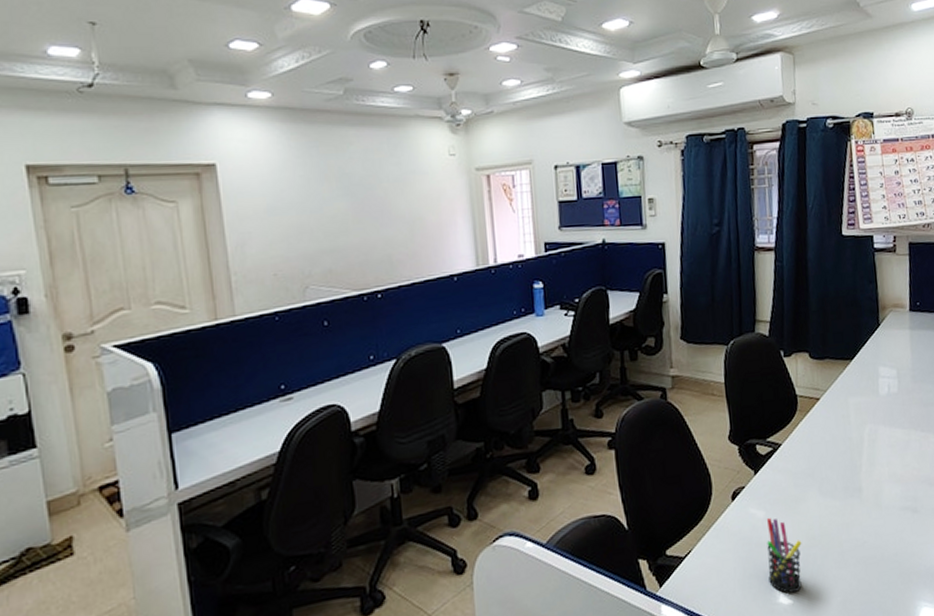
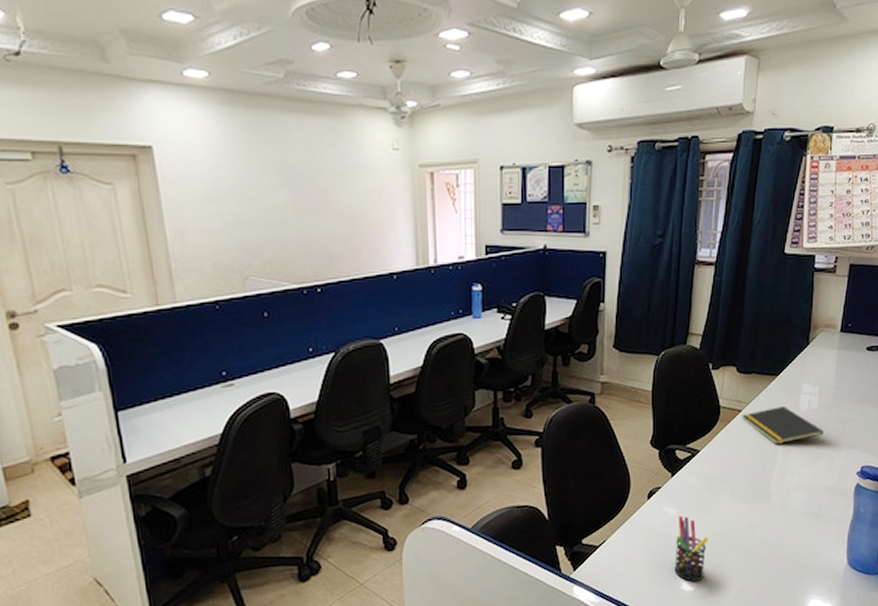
notepad: none [820,392,908,434] -> present [741,406,824,445]

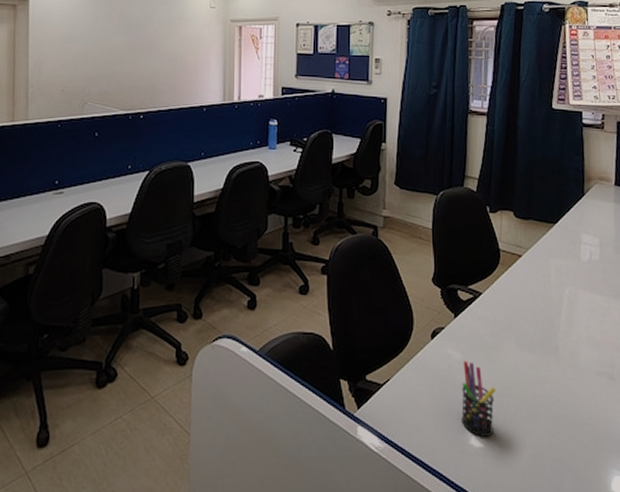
notepad: present [741,406,824,445] -> none [521,255,609,295]

